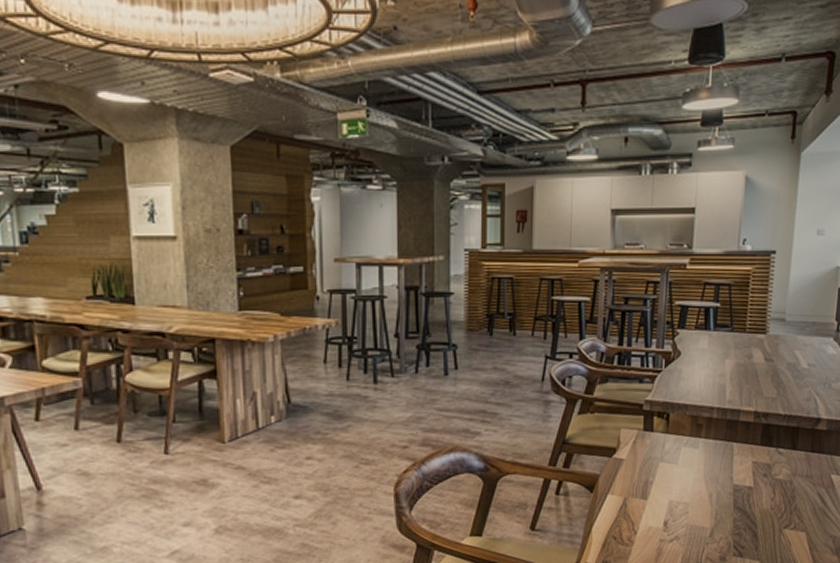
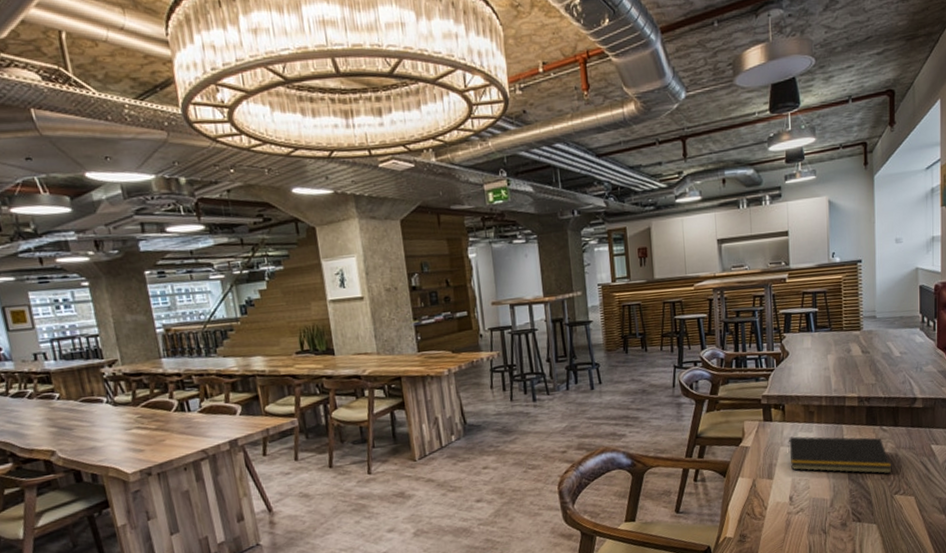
notepad: none [668,451,784,505] -> present [788,436,892,475]

